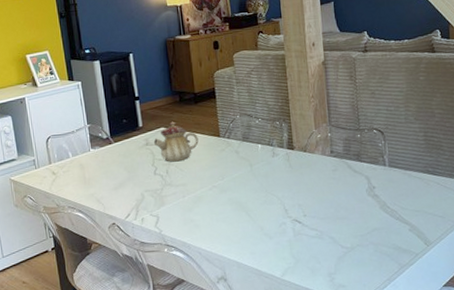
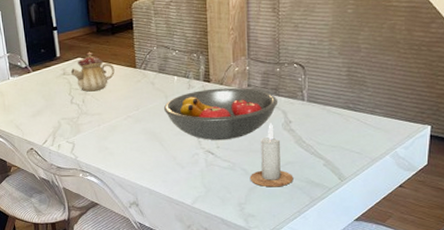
fruit bowl: none [248,154,361,209] -> present [163,87,279,141]
candle: none [338,189,381,256] -> present [249,123,294,188]

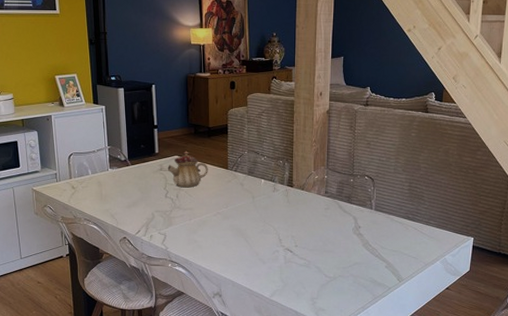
fruit bowl: present [163,87,279,141] -> none [250,193,351,240]
candle: present [249,123,294,188] -> none [322,227,360,285]

